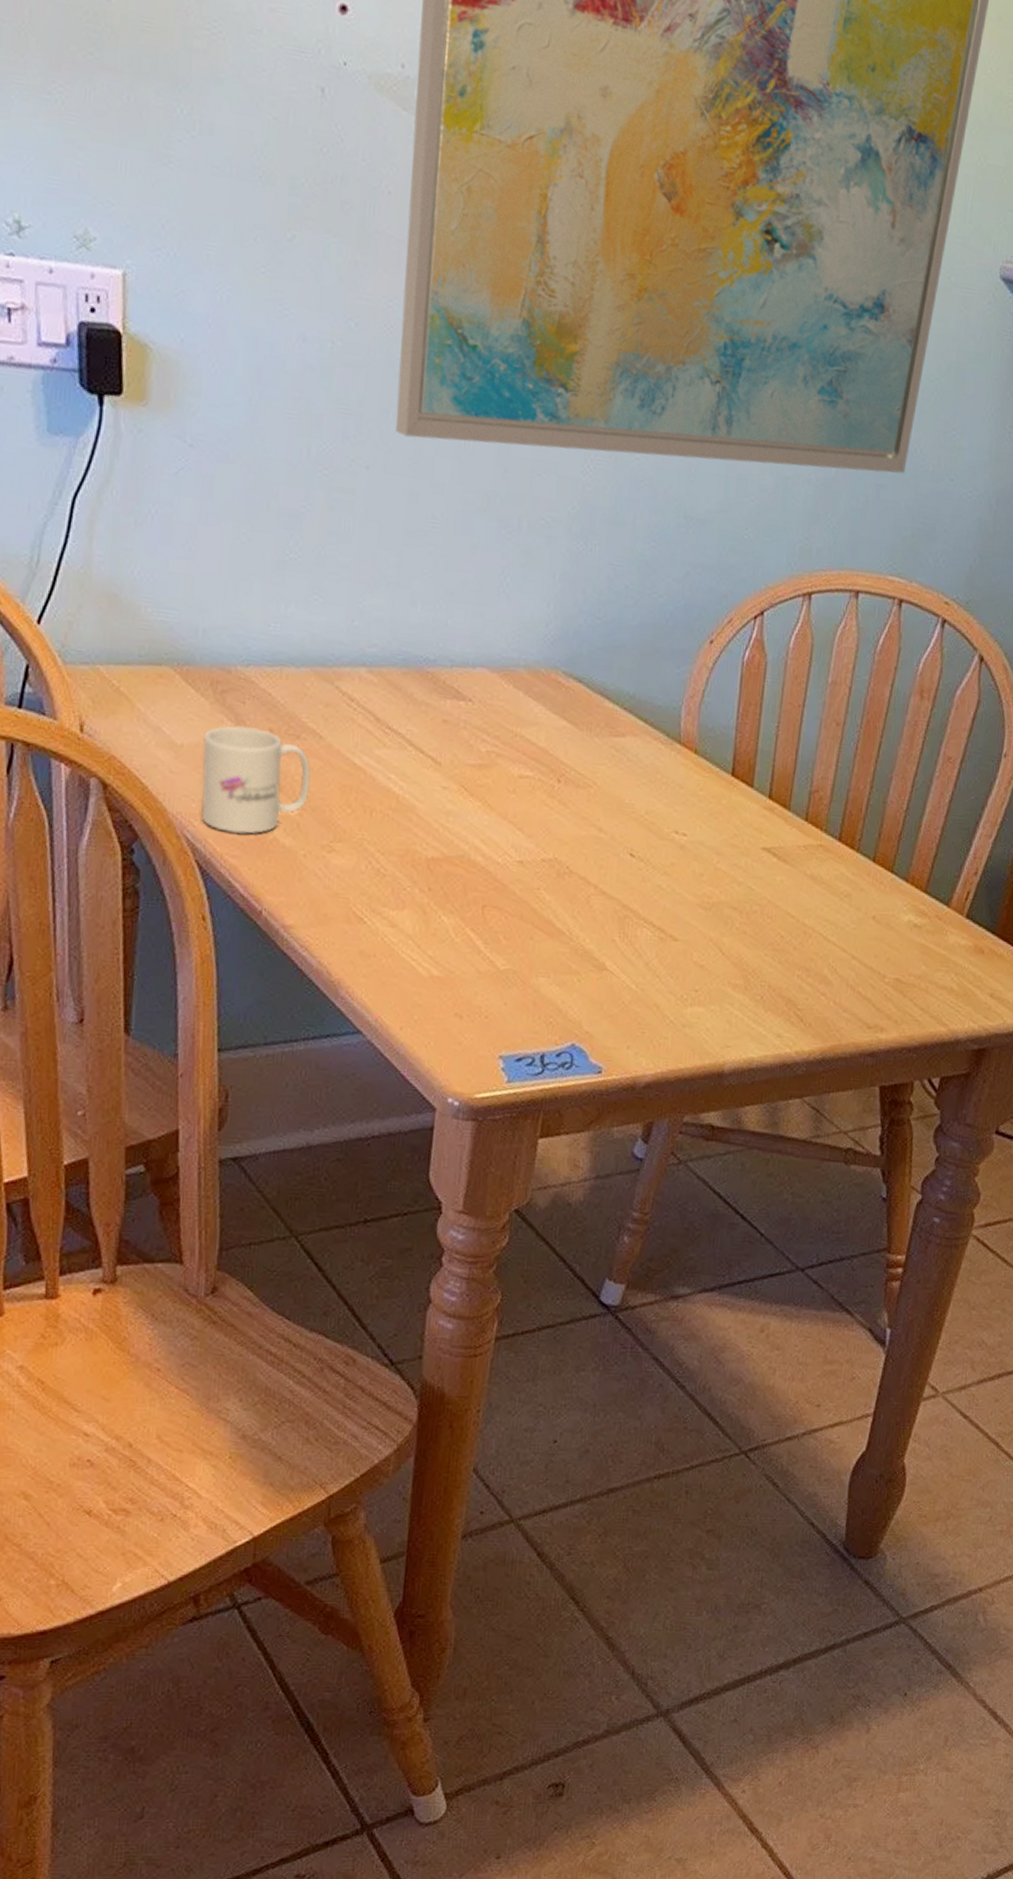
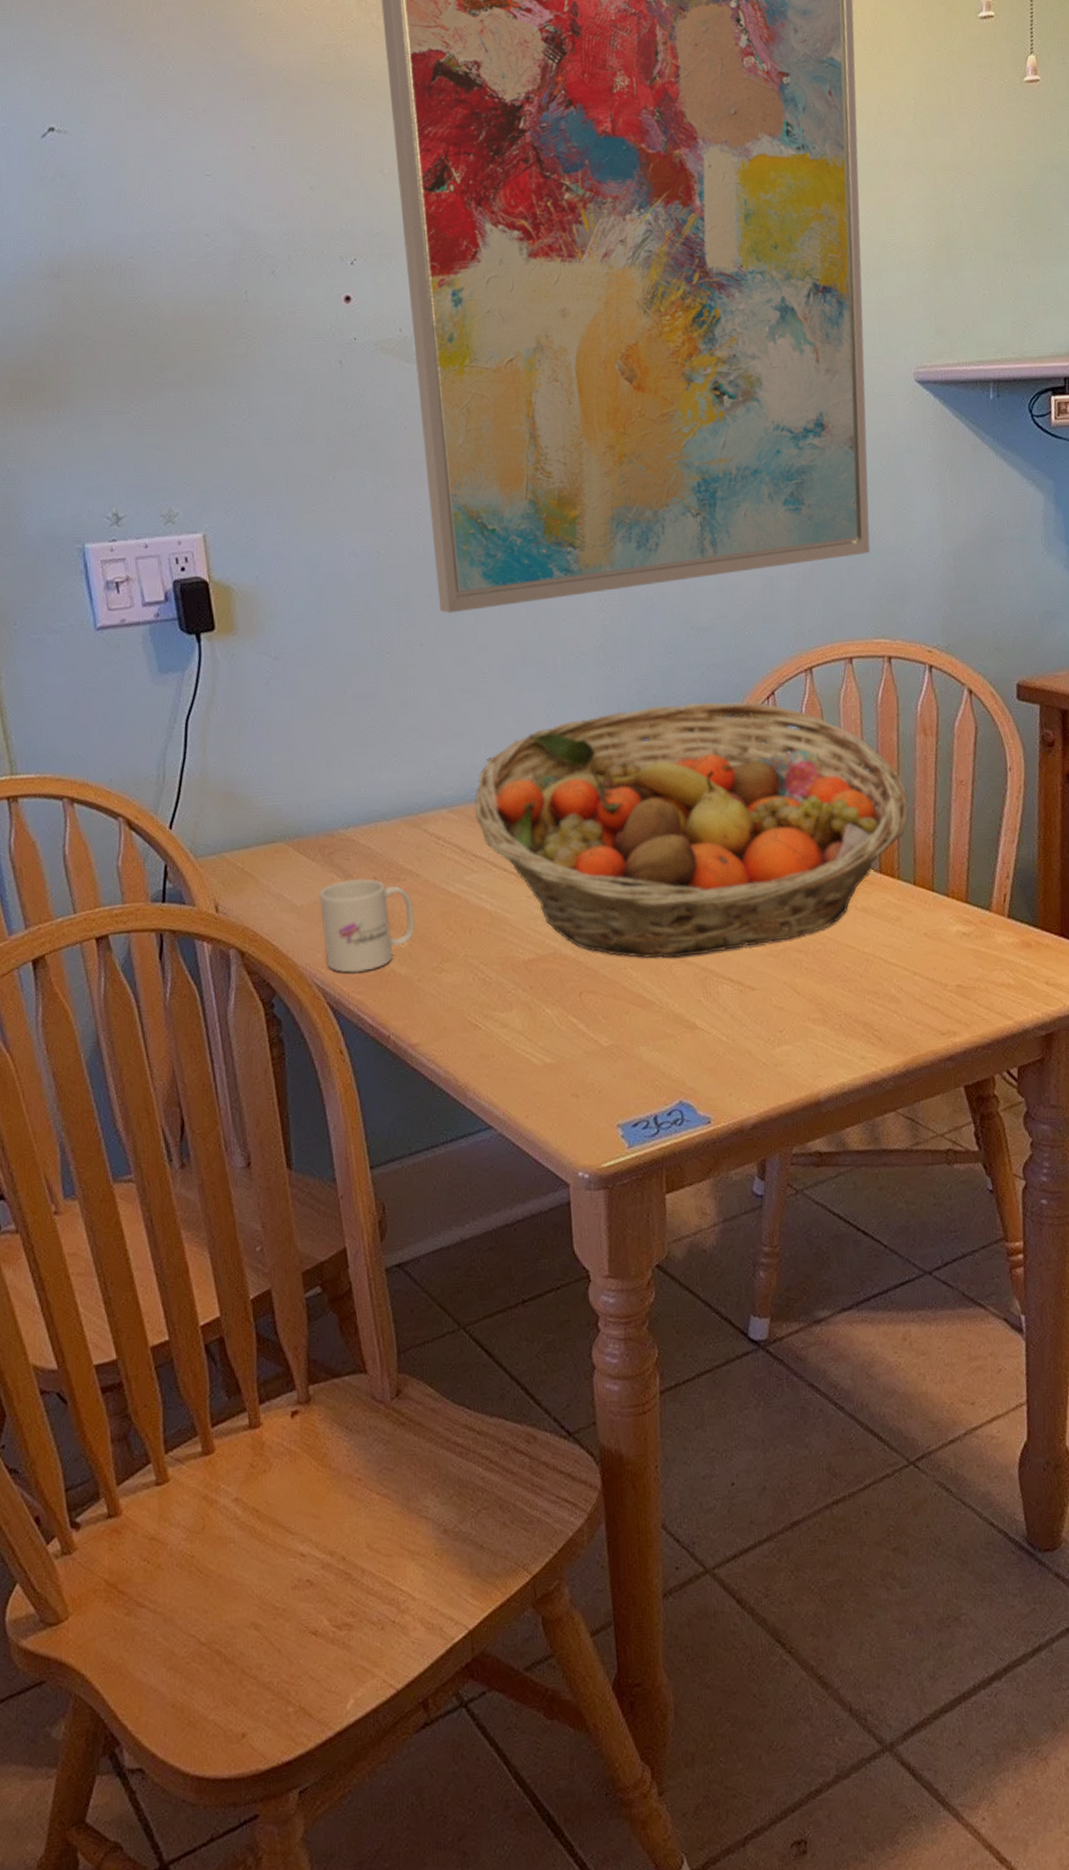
fruit basket: none [397,596,888,893] -> present [475,701,909,958]

